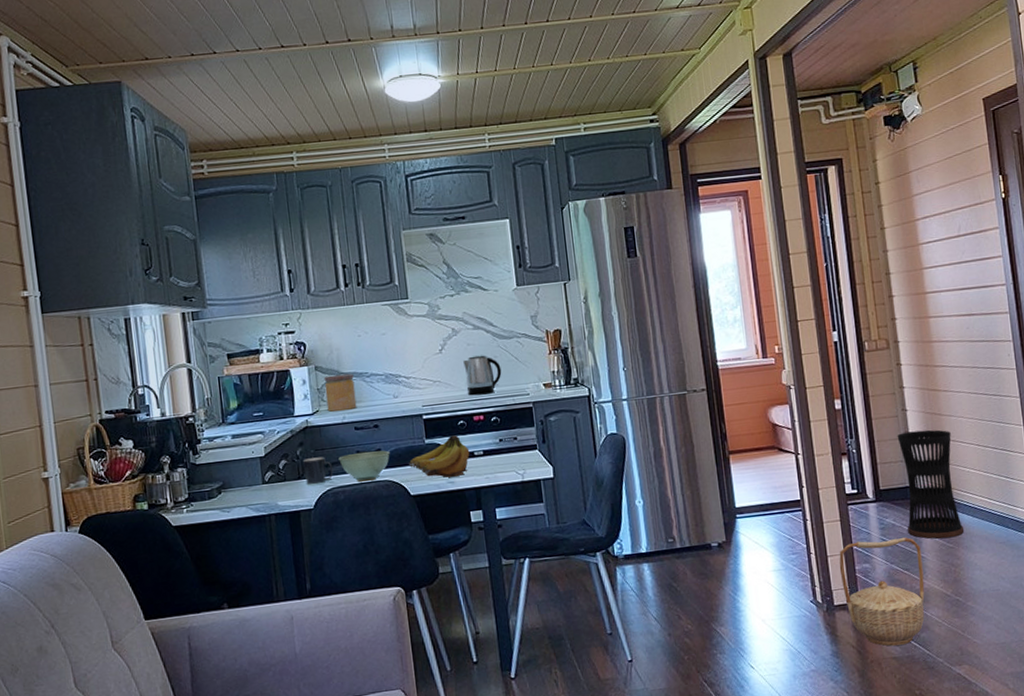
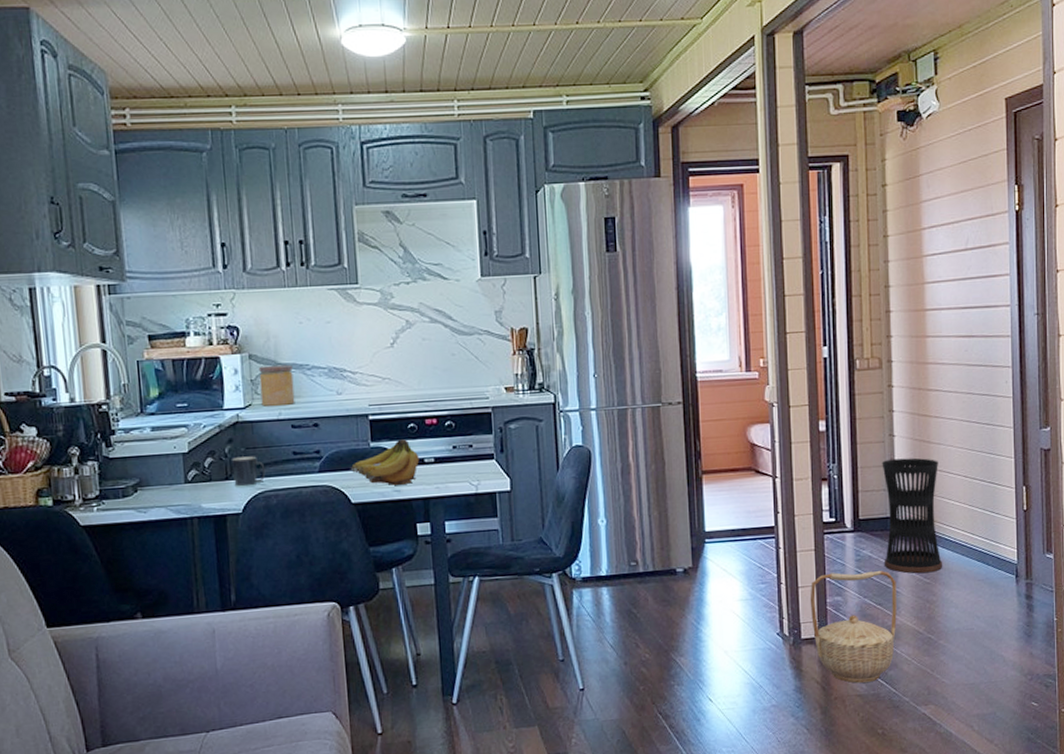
bowl: present [338,450,390,483] -> none [272,452,330,487]
kettle: present [463,355,502,396] -> none [417,352,459,397]

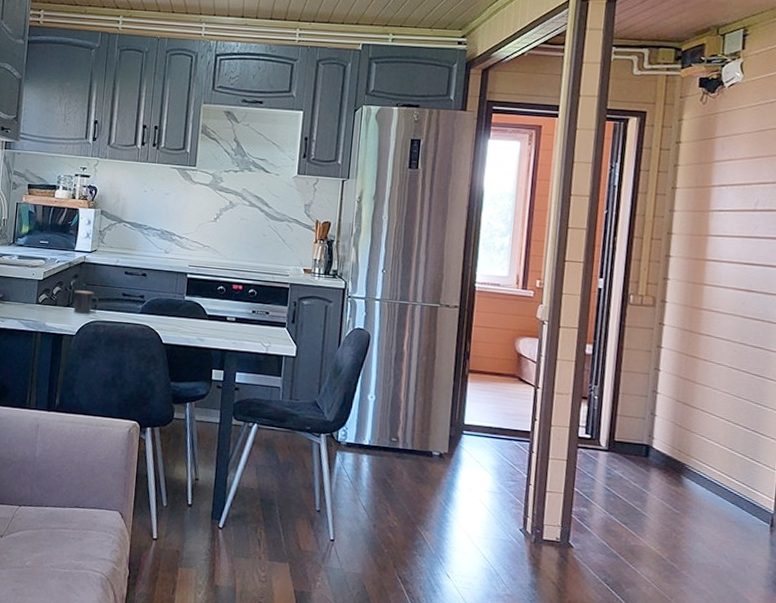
jar: present [258,364,295,407] -> none [104,221,133,256]
fruit: present [350,439,420,485] -> none [166,298,224,336]
basket: present [810,570,897,683] -> none [555,484,645,595]
umbrella stand: present [882,457,943,573] -> none [635,391,702,504]

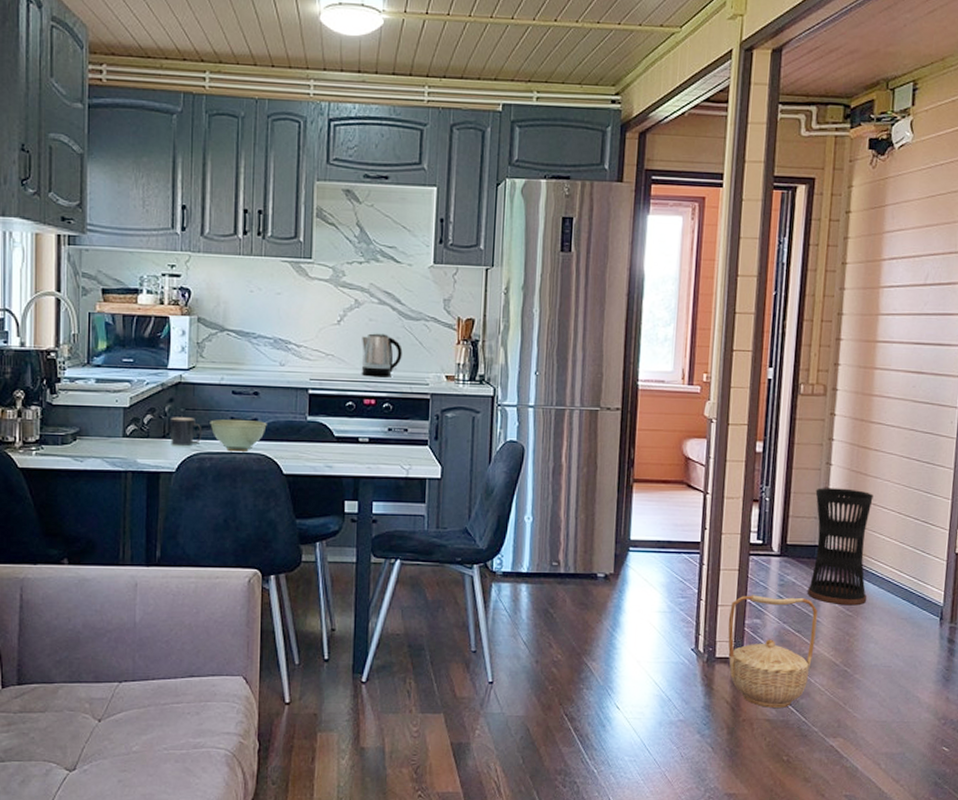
bowl: none [105,294,152,323] -> present [210,419,267,453]
kettle: none [231,230,268,268] -> present [361,333,403,378]
basket: none [555,484,645,595] -> present [728,595,818,708]
umbrella stand: none [635,391,702,504] -> present [808,488,873,606]

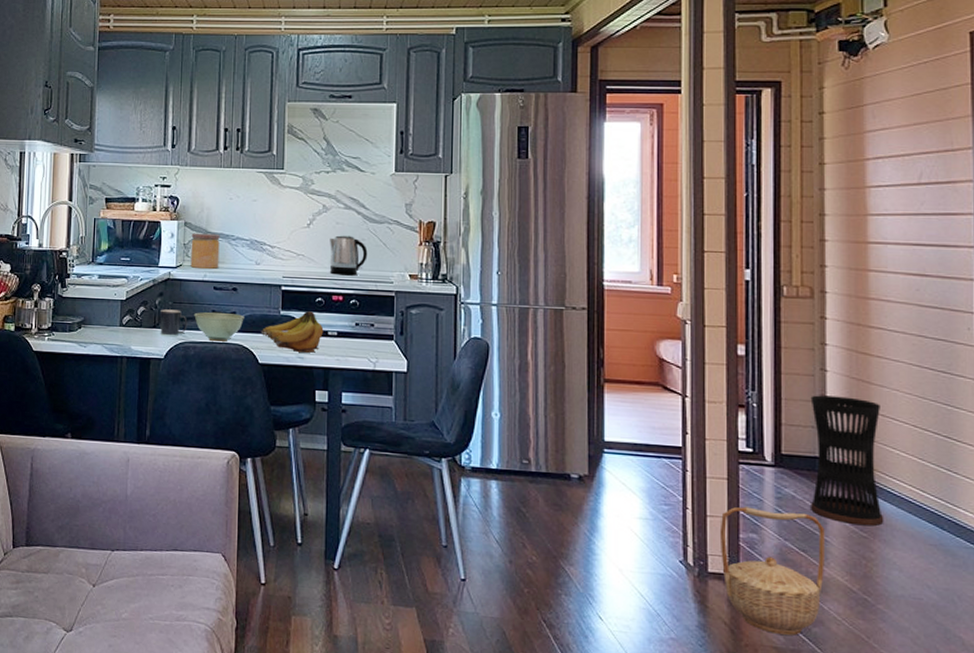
jar: none [205,330,239,372] -> present [190,233,220,270]
fruit: none [285,416,354,461] -> present [260,311,324,353]

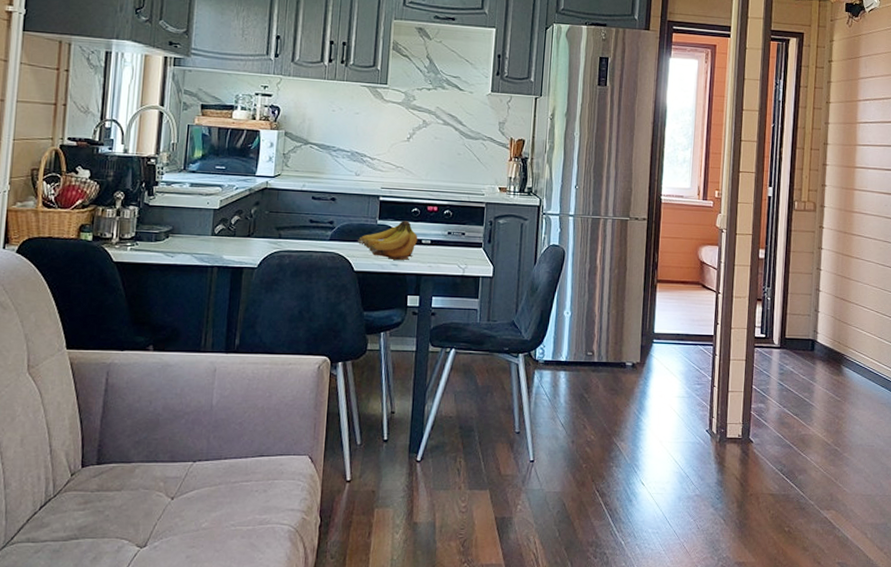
mug: present [159,309,188,338] -> none [254,218,284,247]
jar: present [190,233,220,270] -> none [289,143,321,180]
bowl: present [194,312,244,343] -> none [291,221,342,251]
kettle: present [329,235,368,276] -> none [426,149,463,188]
basket: present [719,506,825,635] -> none [737,382,812,483]
umbrella stand: present [810,395,884,526] -> none [803,289,856,392]

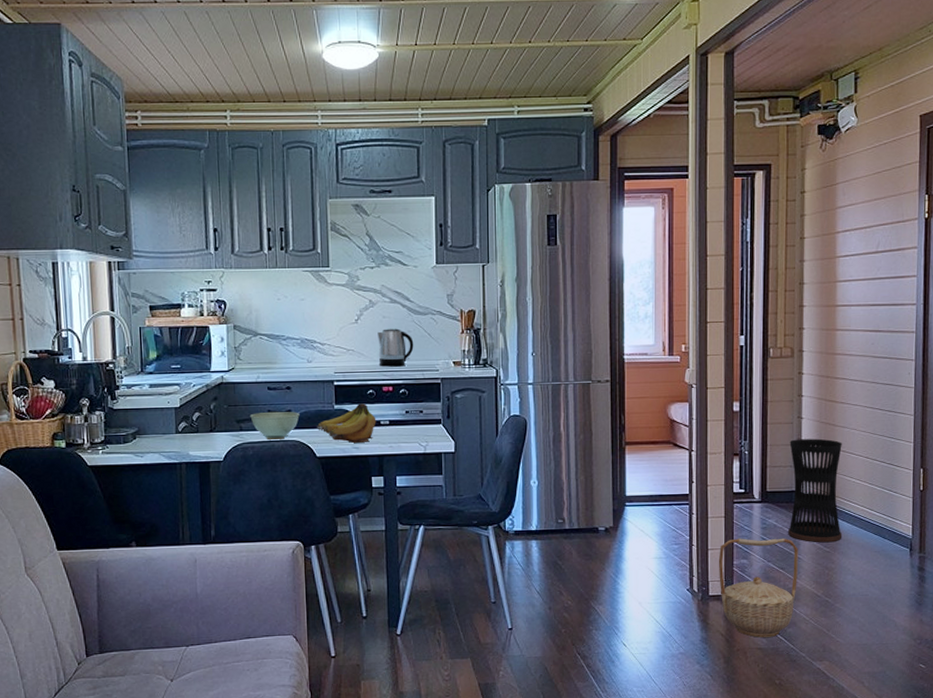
bowl: none [291,221,342,251] -> present [250,411,300,441]
kettle: none [426,149,463,188] -> present [377,328,414,367]
basket: none [737,382,812,483] -> present [718,538,798,638]
umbrella stand: none [803,289,856,392] -> present [788,438,843,543]

